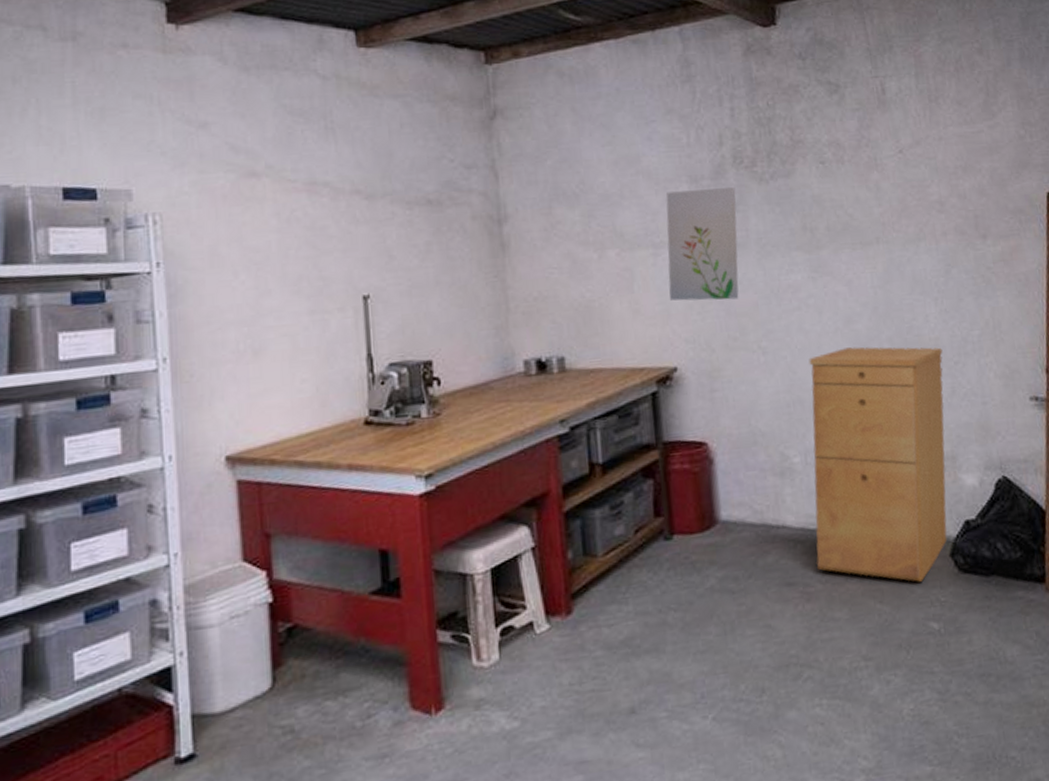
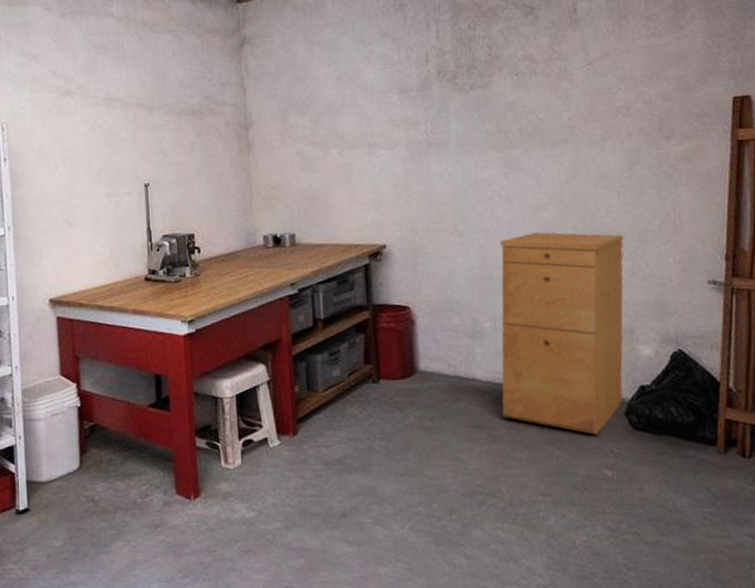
wall art: present [666,187,739,301] -> none [379,97,440,191]

